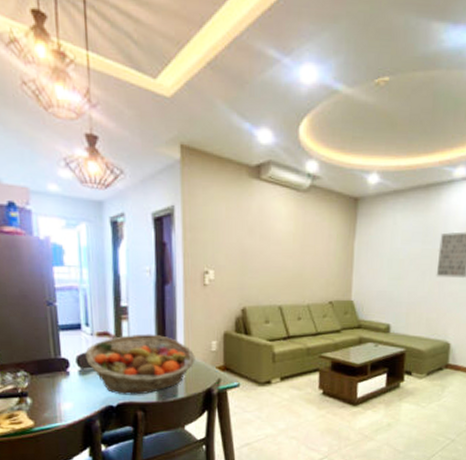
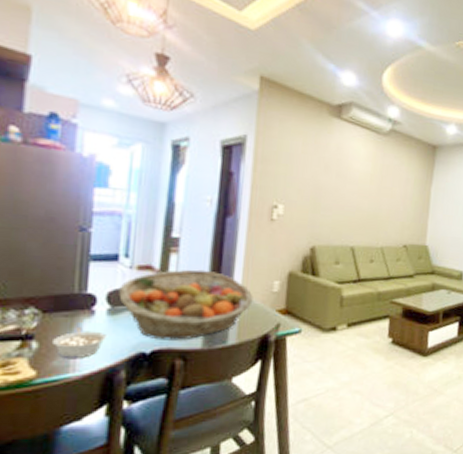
legume: none [42,385,81,412] -> present [53,326,106,359]

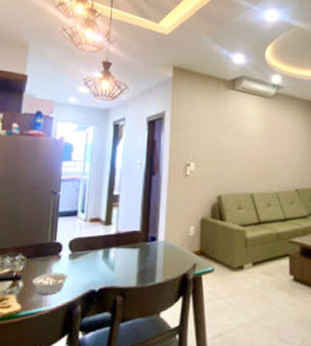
fruit basket: present [119,269,253,340] -> none [77,219,174,280]

